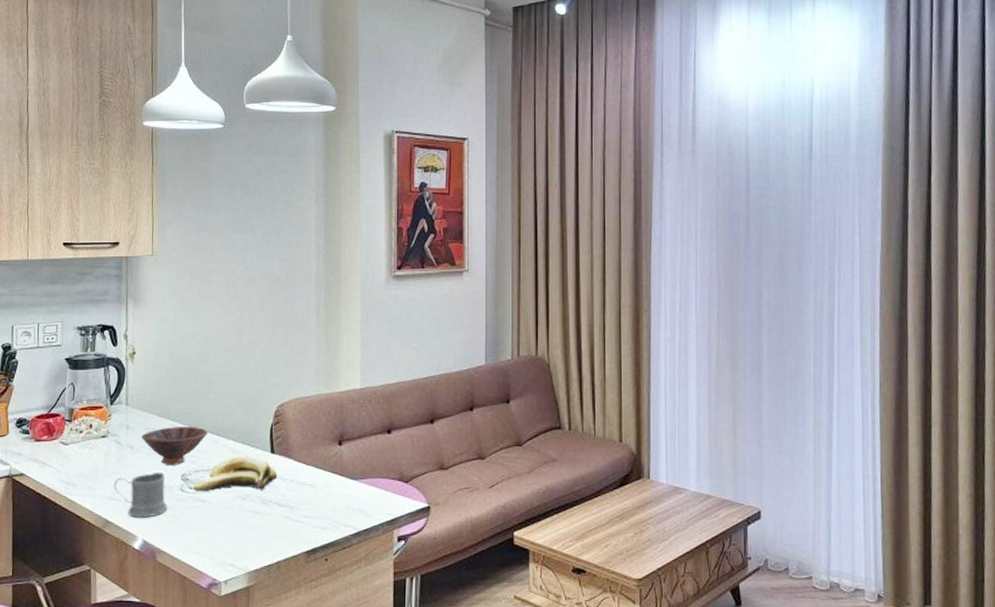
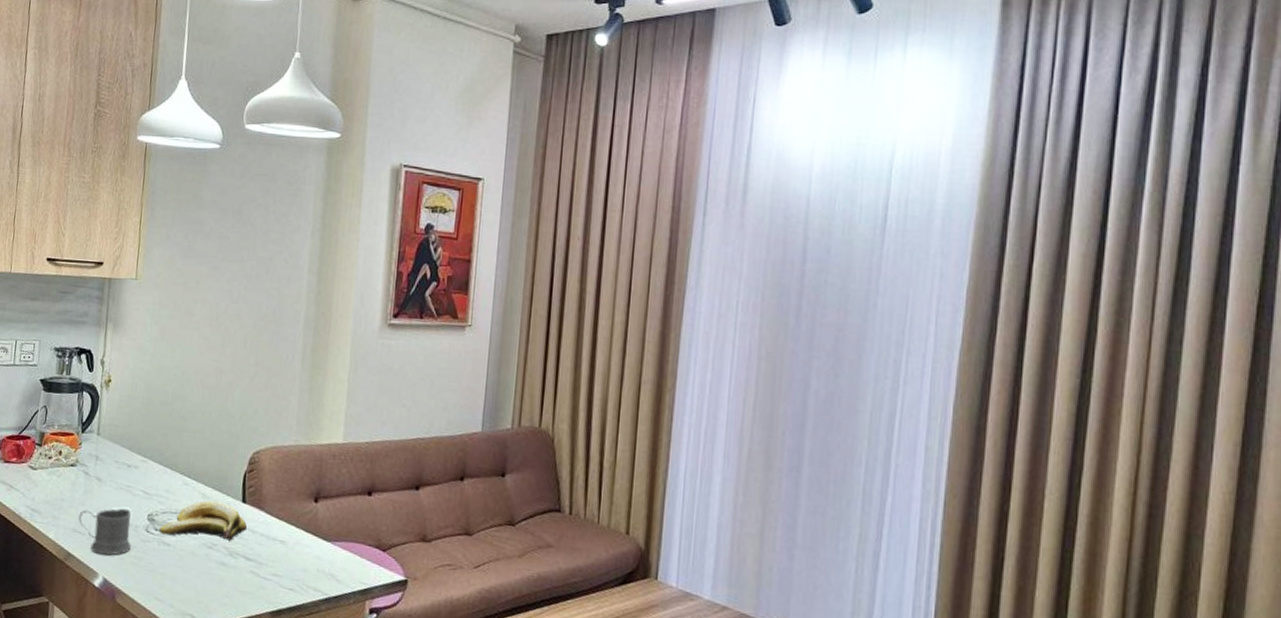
bowl: present [142,426,208,465] -> none [110,462,178,504]

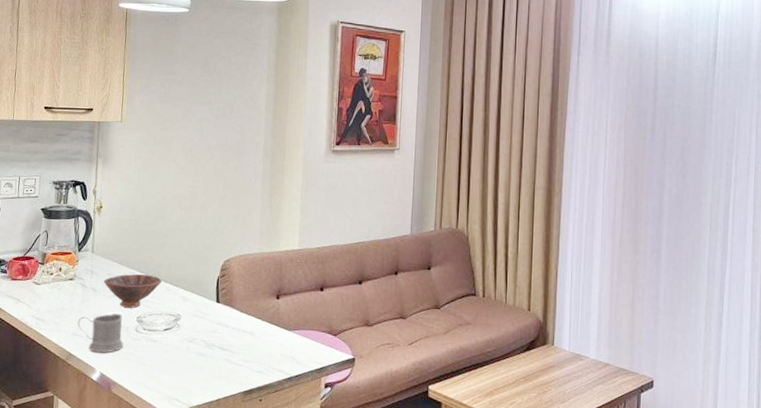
bowl: none [110,462,178,504] -> present [104,274,162,308]
banana: present [159,500,247,541] -> none [147,302,221,335]

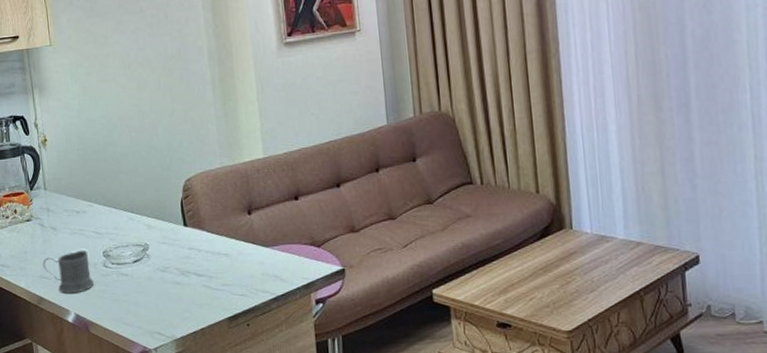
bowl: present [104,274,162,308] -> none [62,205,122,243]

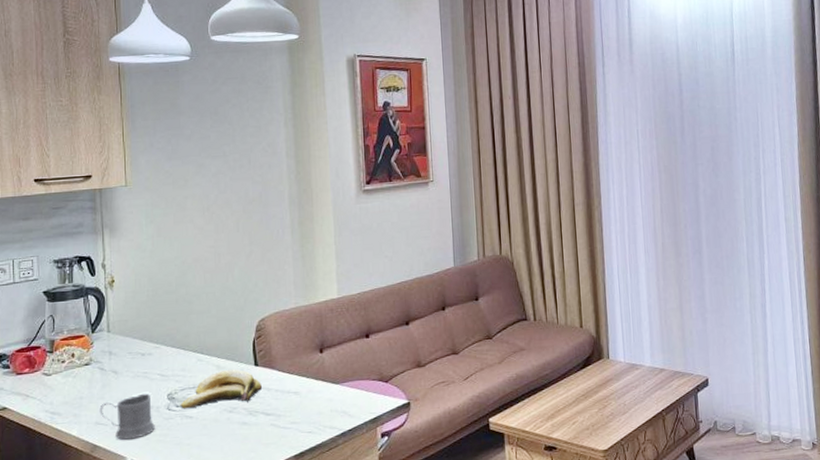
banana: none [115,228,192,267] -> present [180,369,262,409]

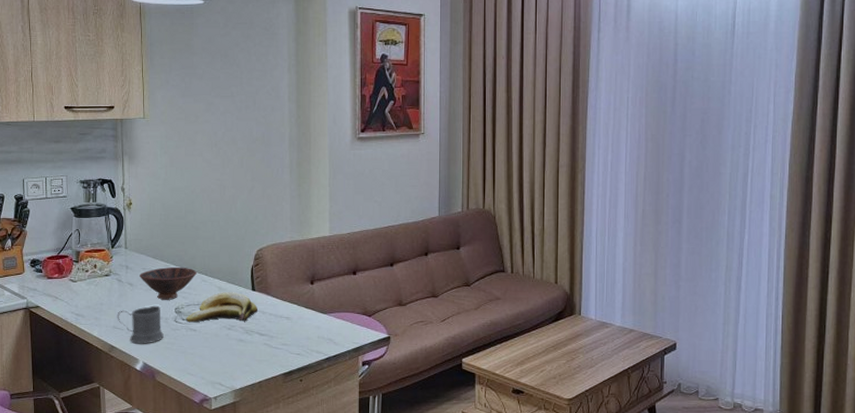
bowl: none [125,346,191,386] -> present [140,266,197,300]

